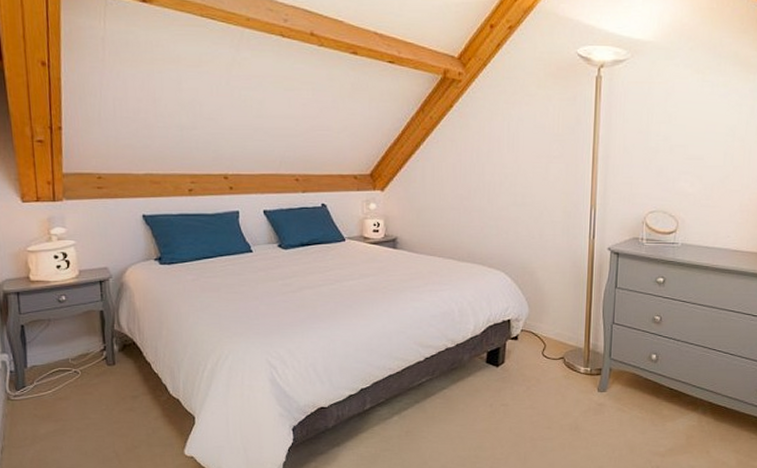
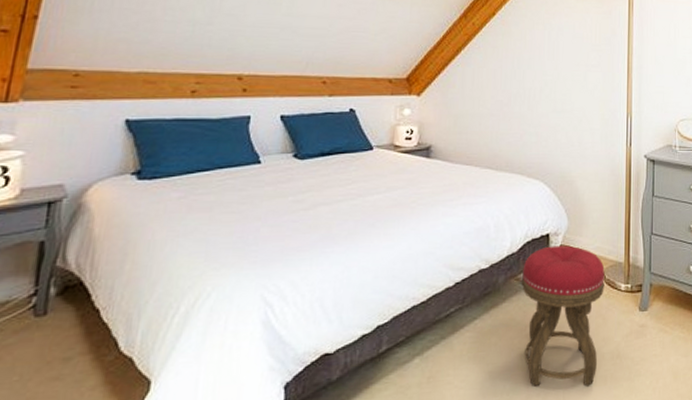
stool: none [485,330,565,450] -> present [522,245,605,387]

